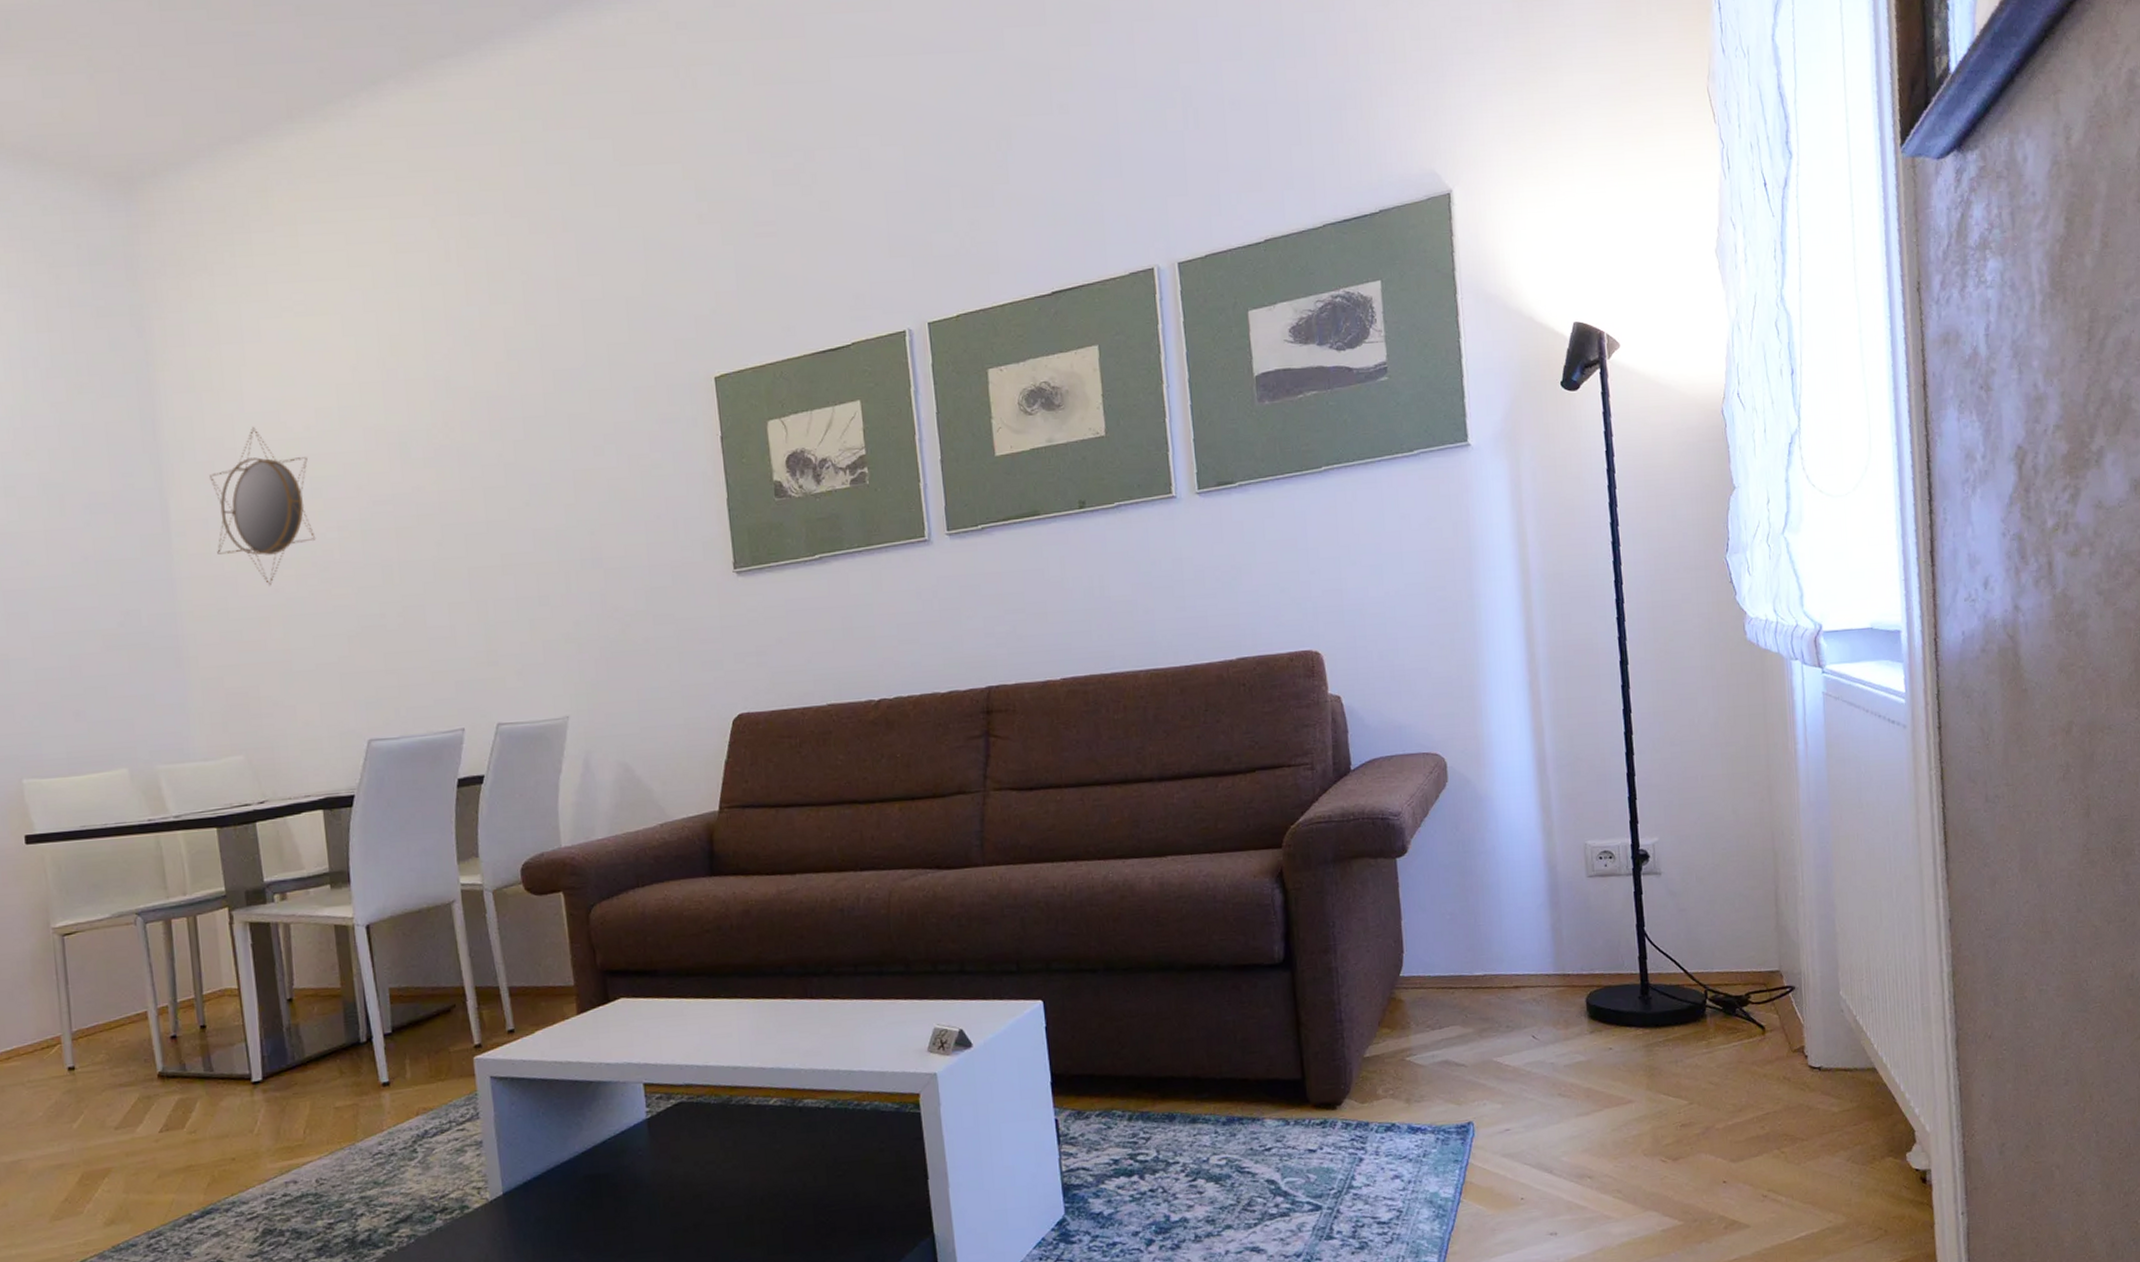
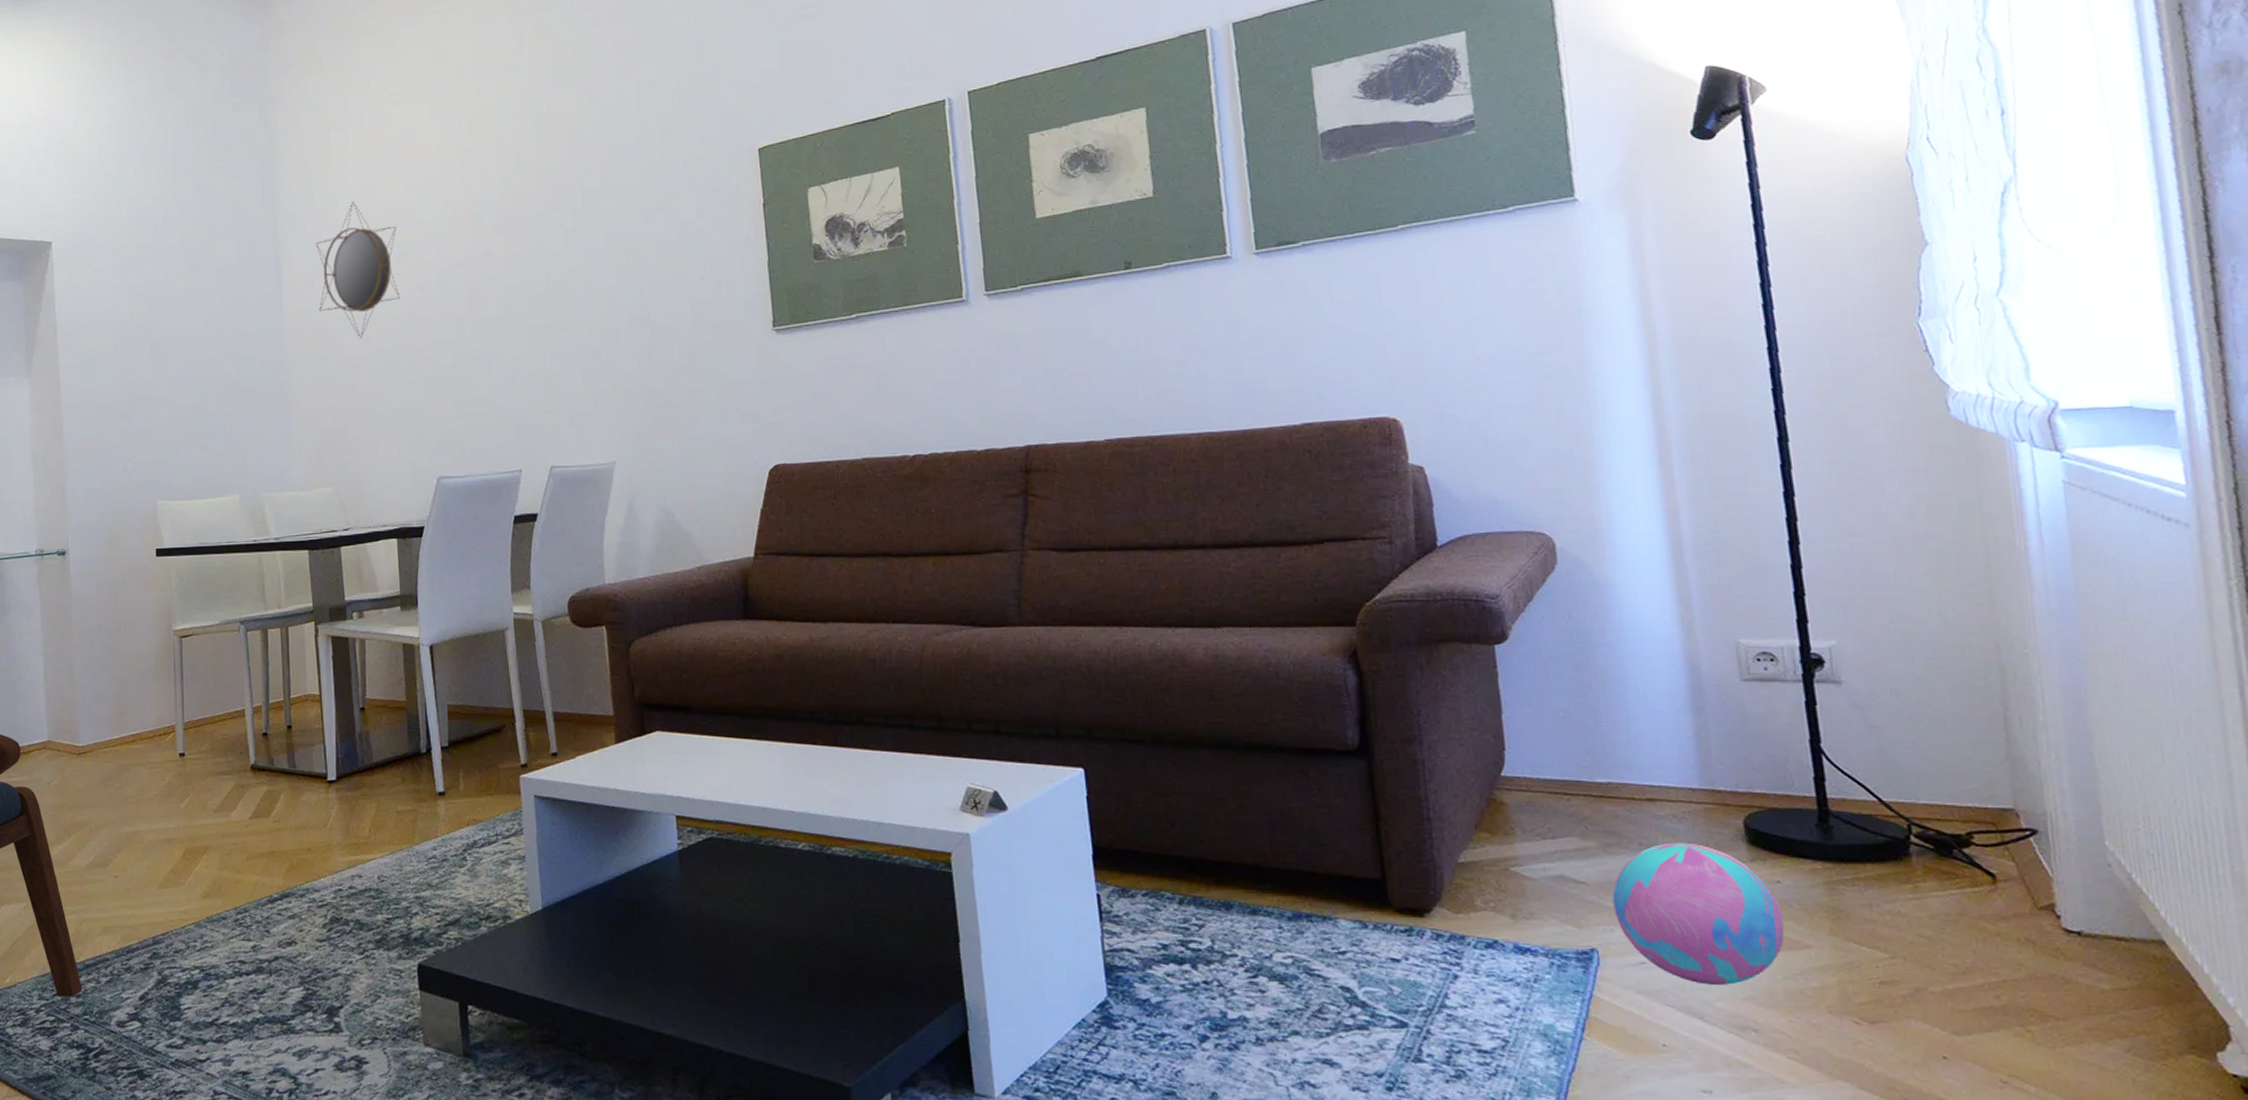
decorative ball: none [1485,1022,1613,1143] -> present [1612,844,1784,985]

